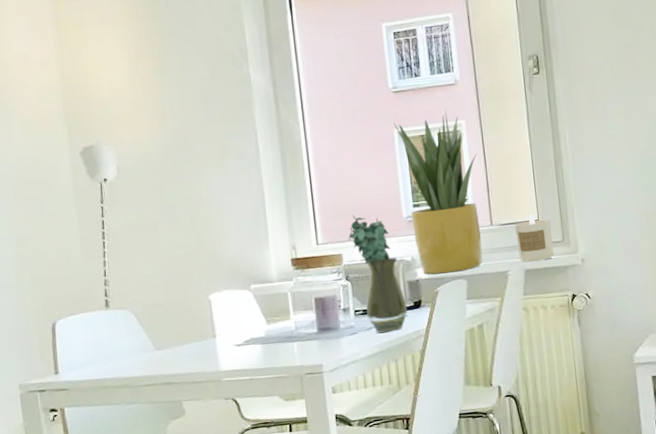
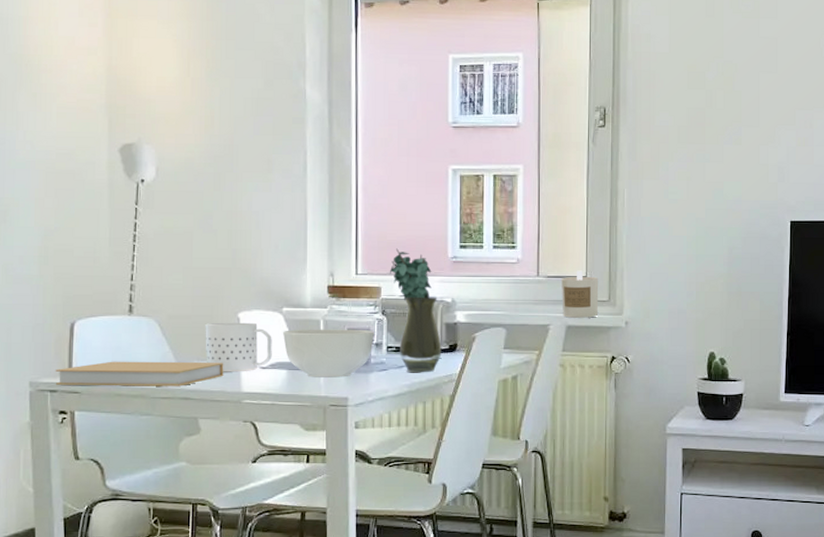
book: none [42,345,202,385] -> present [55,361,224,387]
mug: none [179,302,246,354] -> present [205,322,272,372]
bowl: none [252,297,341,349] -> present [282,329,374,378]
planter: present [394,110,483,275] -> none [450,152,532,320]

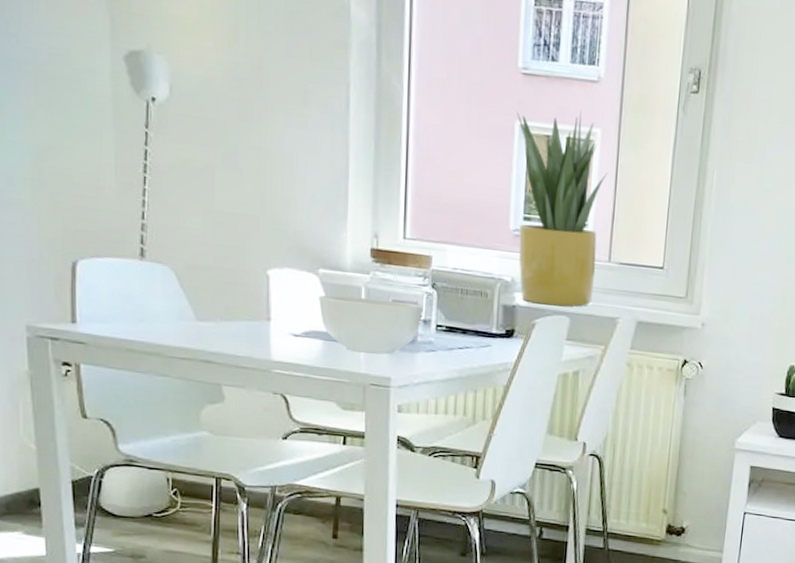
book: present [55,361,224,387] -> none [56,310,251,348]
mug: present [205,322,272,372] -> none [229,278,306,338]
vase: present [389,248,442,373] -> none [441,213,498,359]
planter: none [450,152,532,320] -> present [517,111,608,307]
candle: present [560,270,599,319] -> none [633,259,677,315]

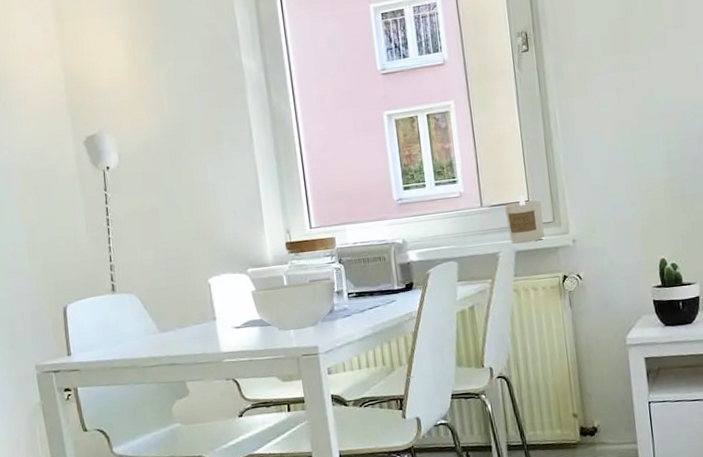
planter: present [517,111,608,307] -> none [383,91,474,257]
candle: none [633,259,677,315] -> present [504,195,545,244]

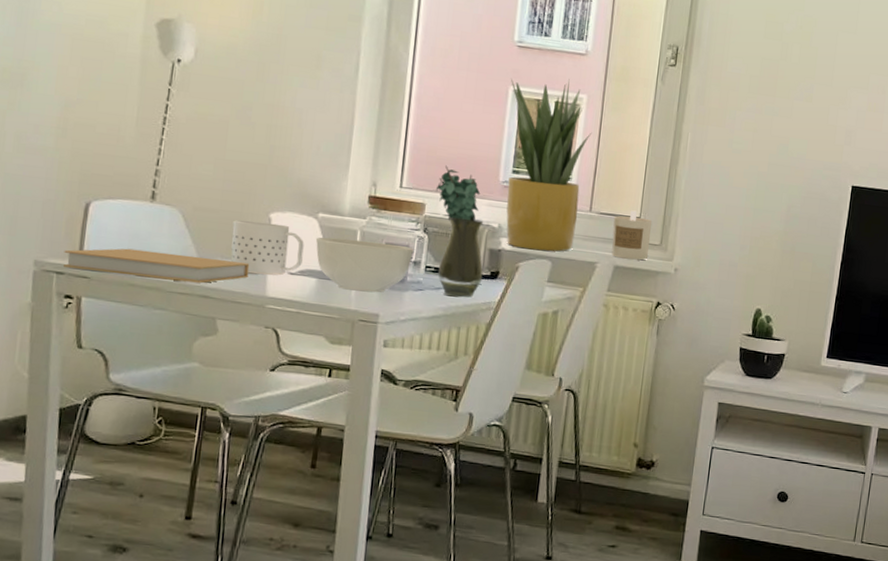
book: none [56,327,203,365] -> present [64,248,250,284]
mug: none [180,286,244,336] -> present [230,220,304,276]
vase: none [340,198,400,315] -> present [435,165,484,298]
planter: none [383,91,474,257] -> present [506,78,592,252]

